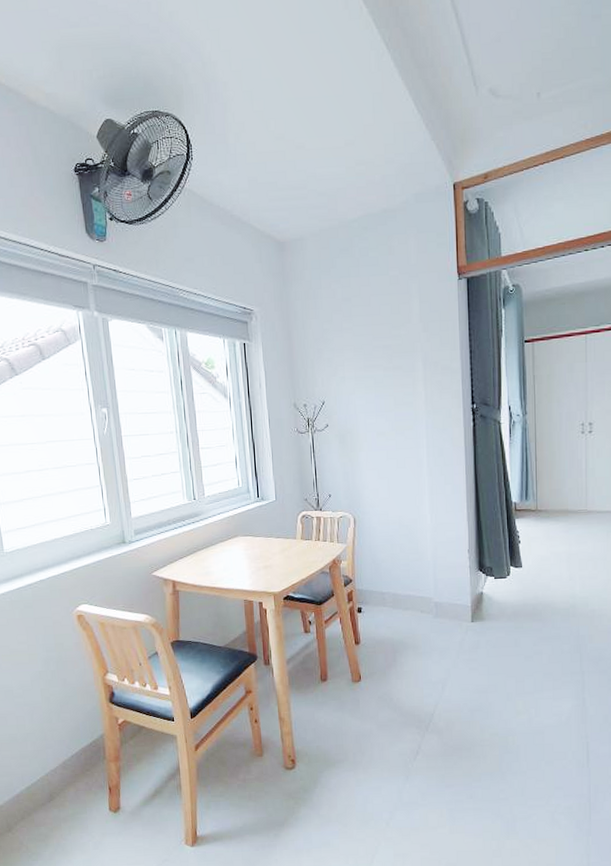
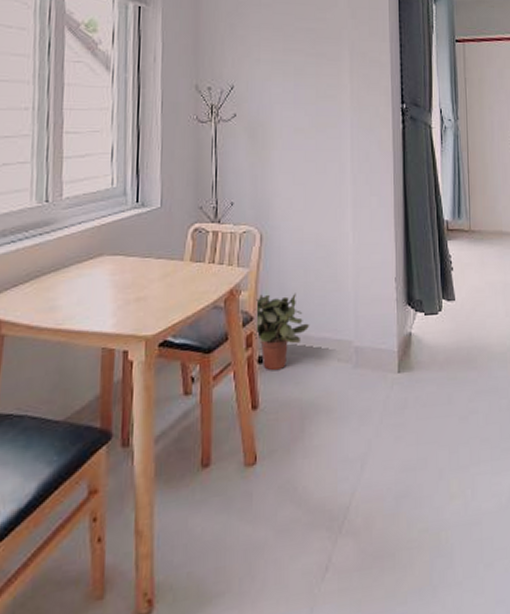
potted plant: none [354,562,398,618] -> present [254,293,310,371]

